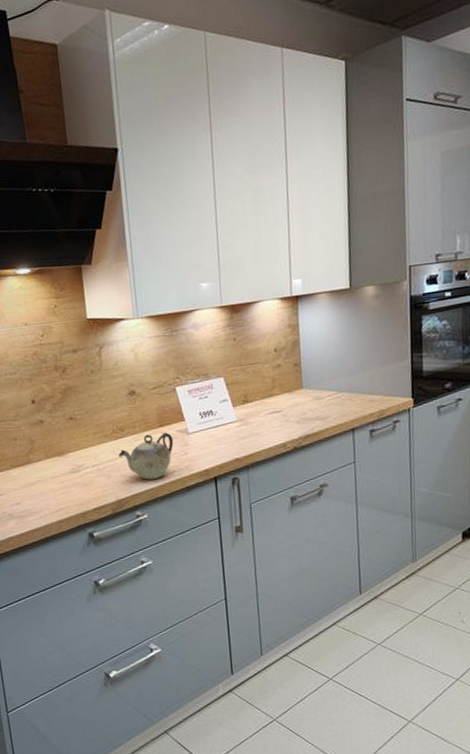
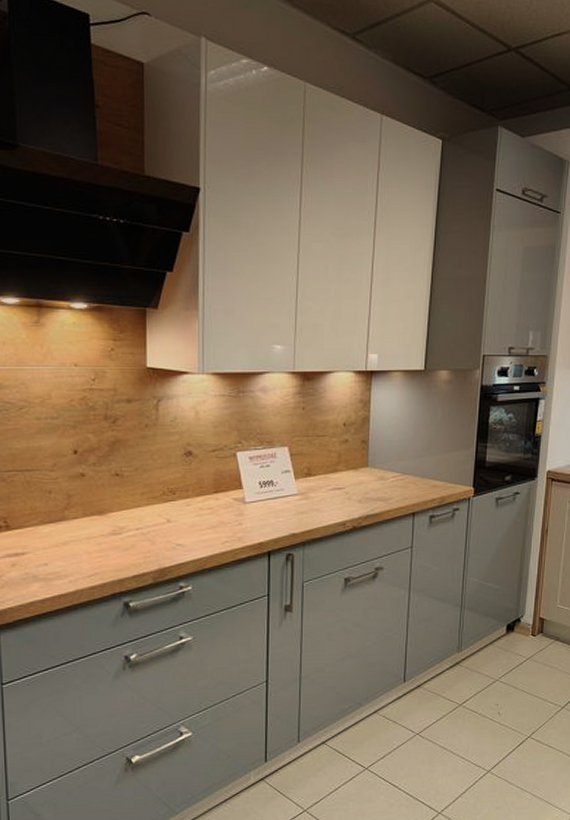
teapot: present [118,432,174,480] -> none [166,499,229,549]

